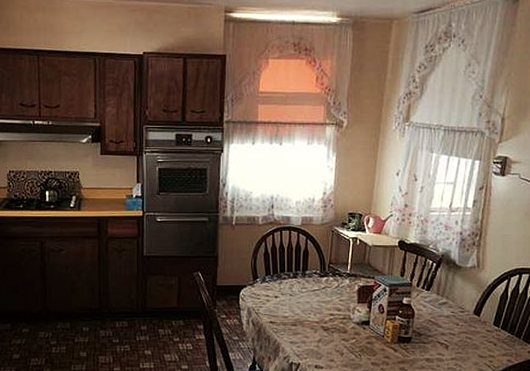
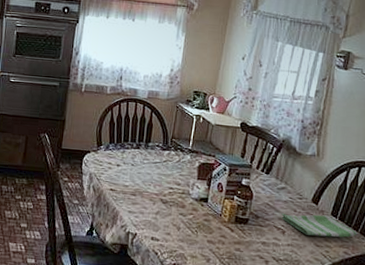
dish towel: none [444,326,520,347] -> present [281,213,357,238]

